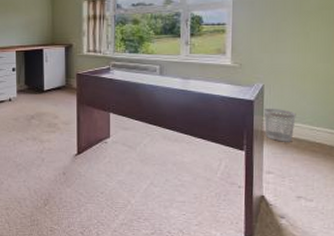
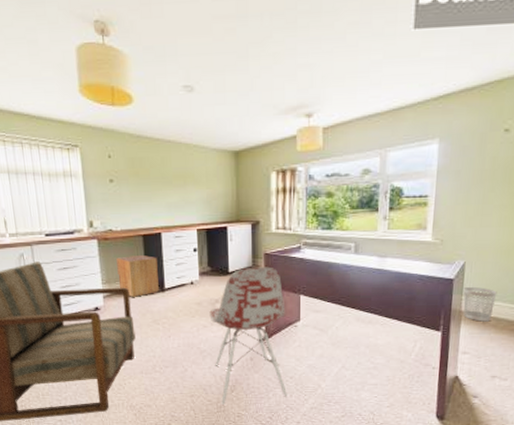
chair: none [25,86,99,219] -> present [209,267,288,406]

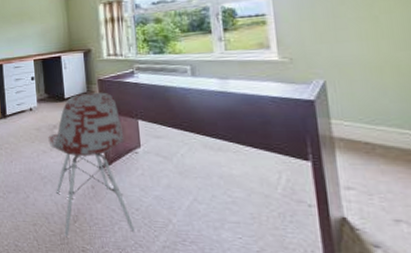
wastebasket: present [463,286,497,322] -> none [329,108,377,150]

